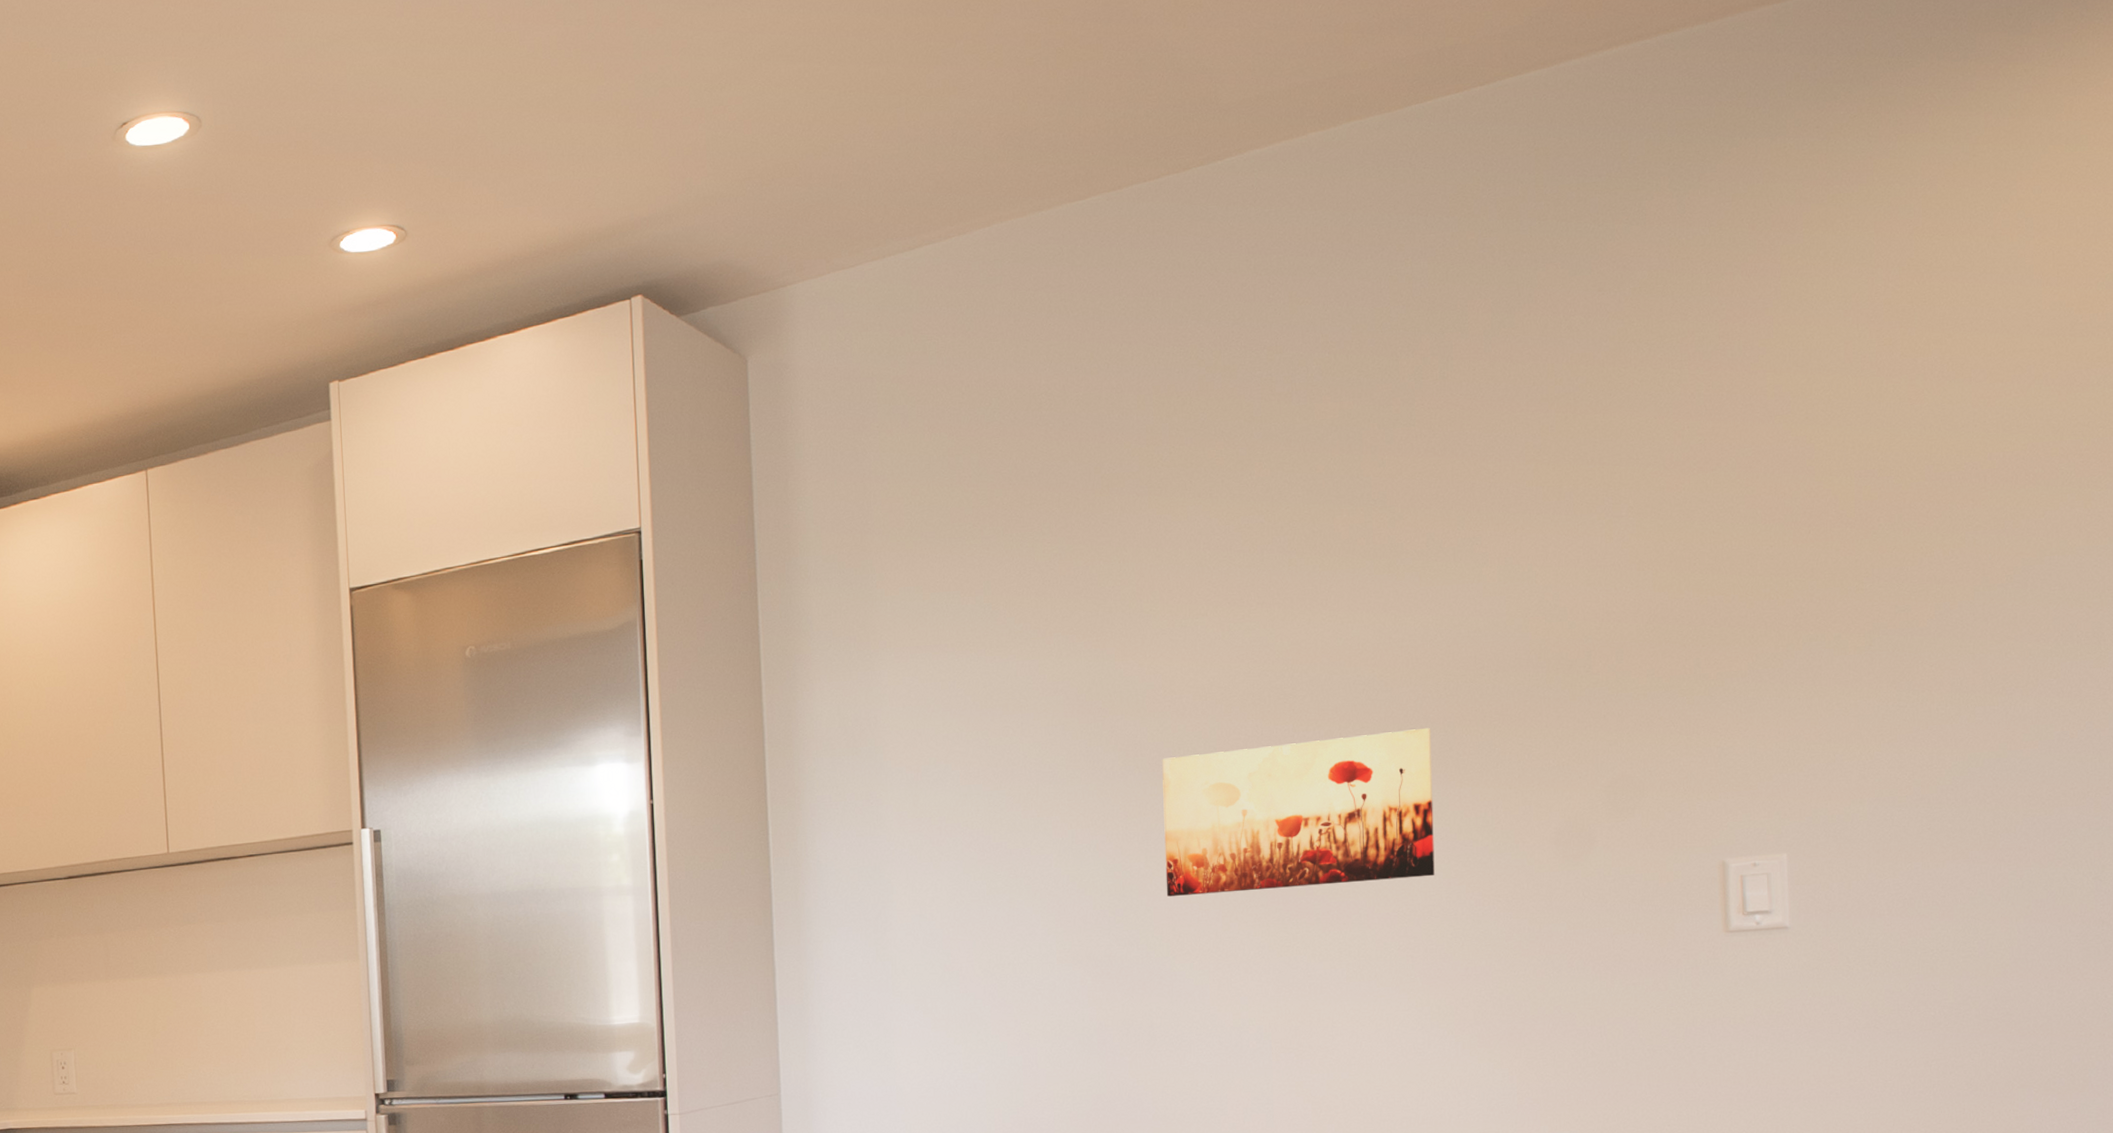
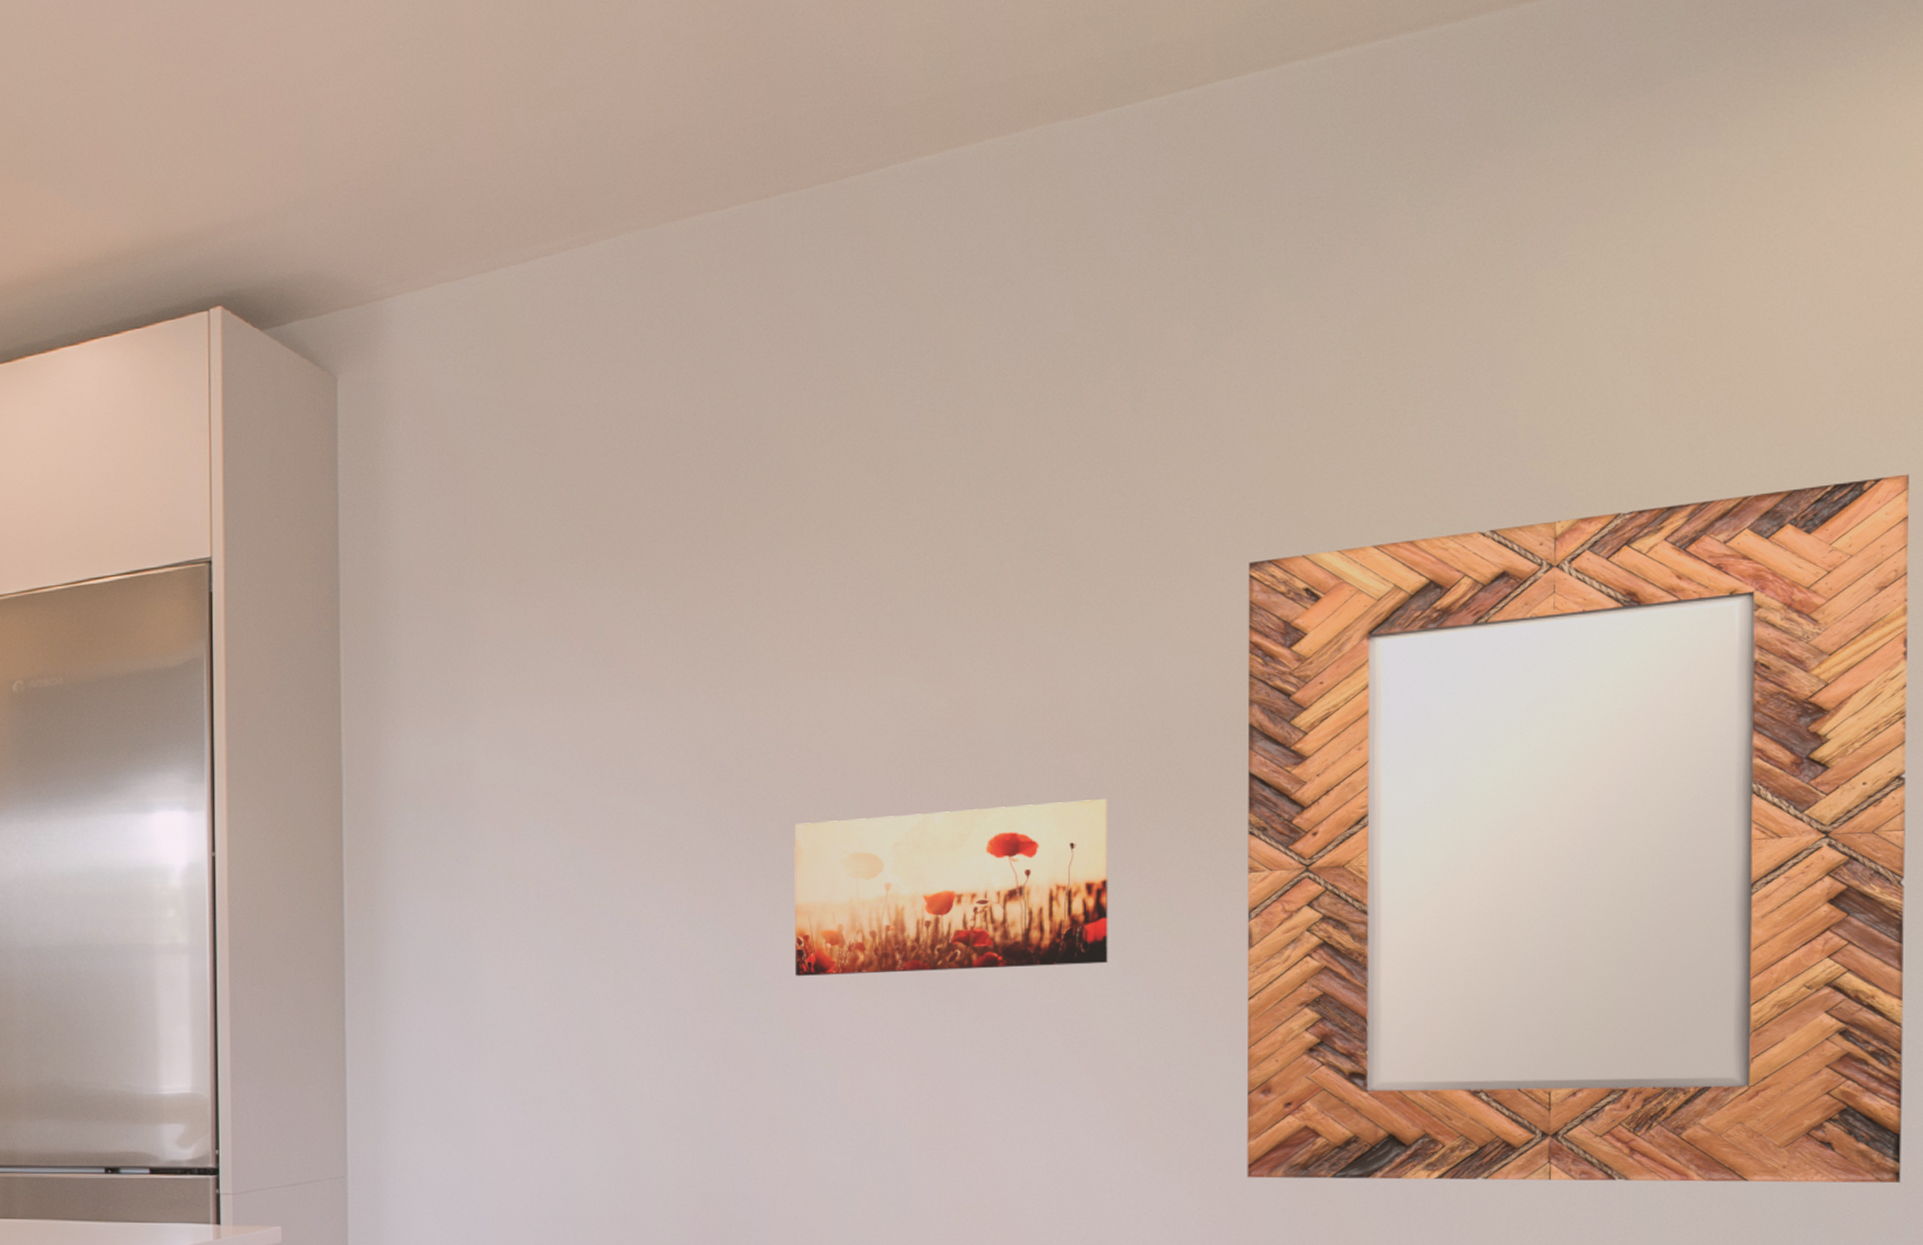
home mirror: none [1544,421,2100,1064] -> present [1247,474,1909,1184]

